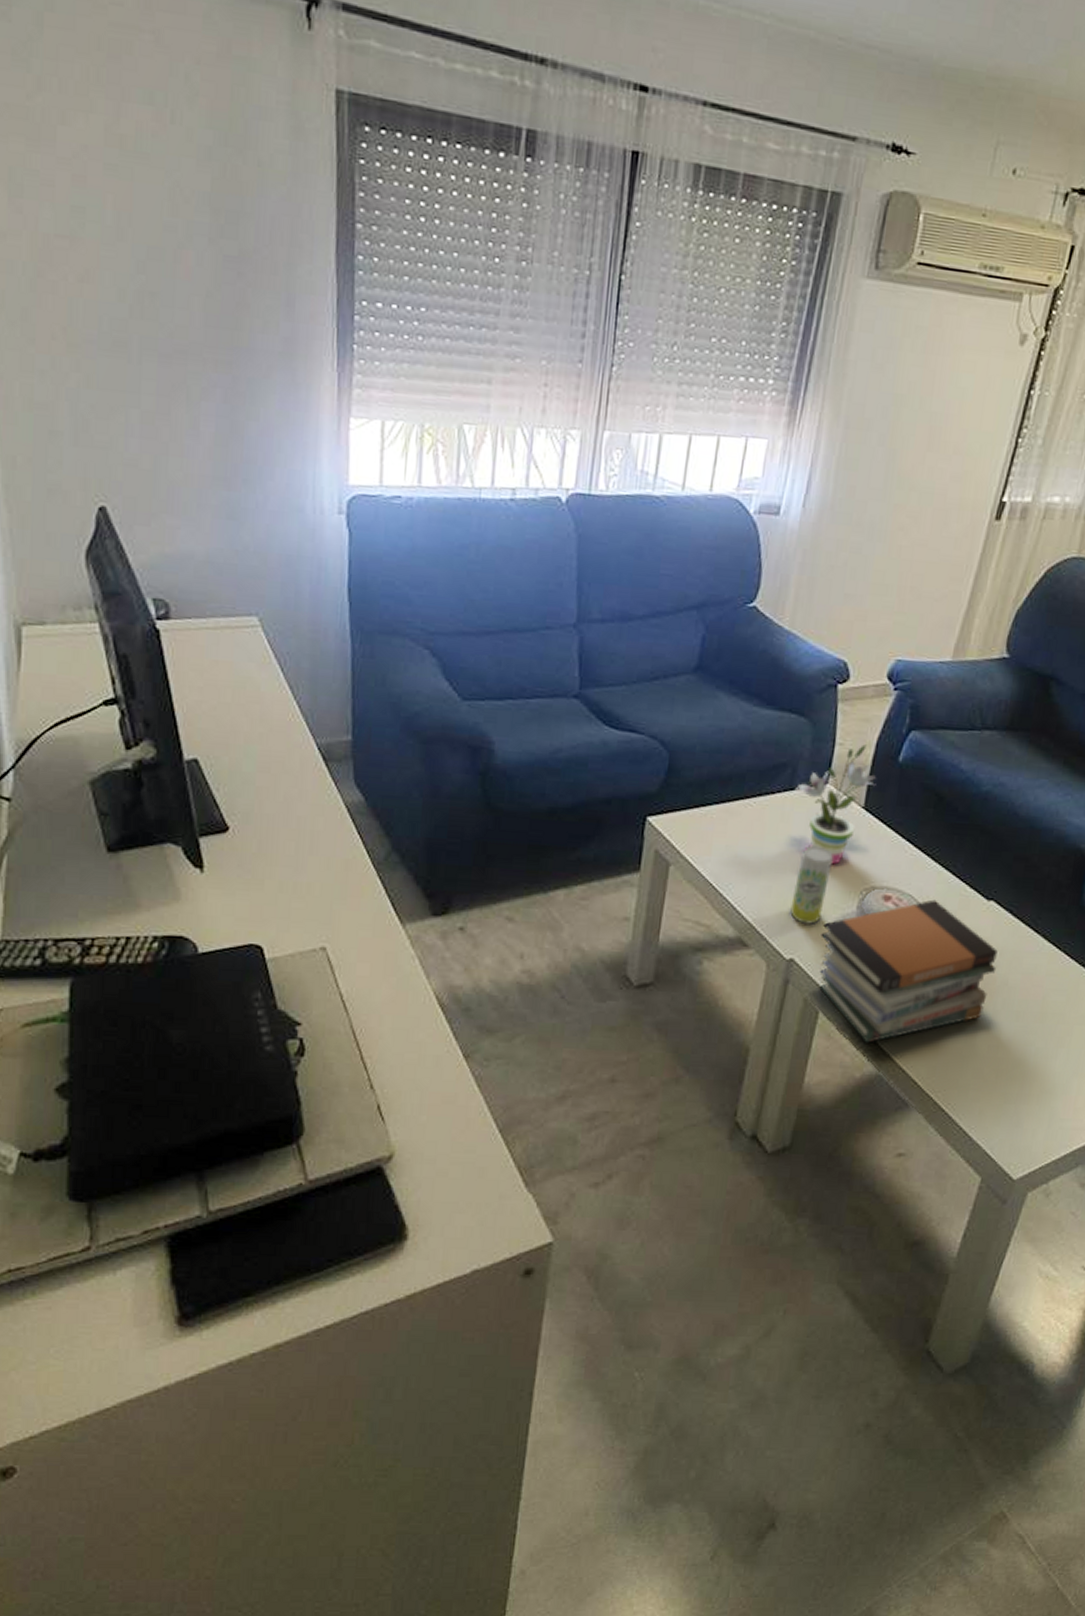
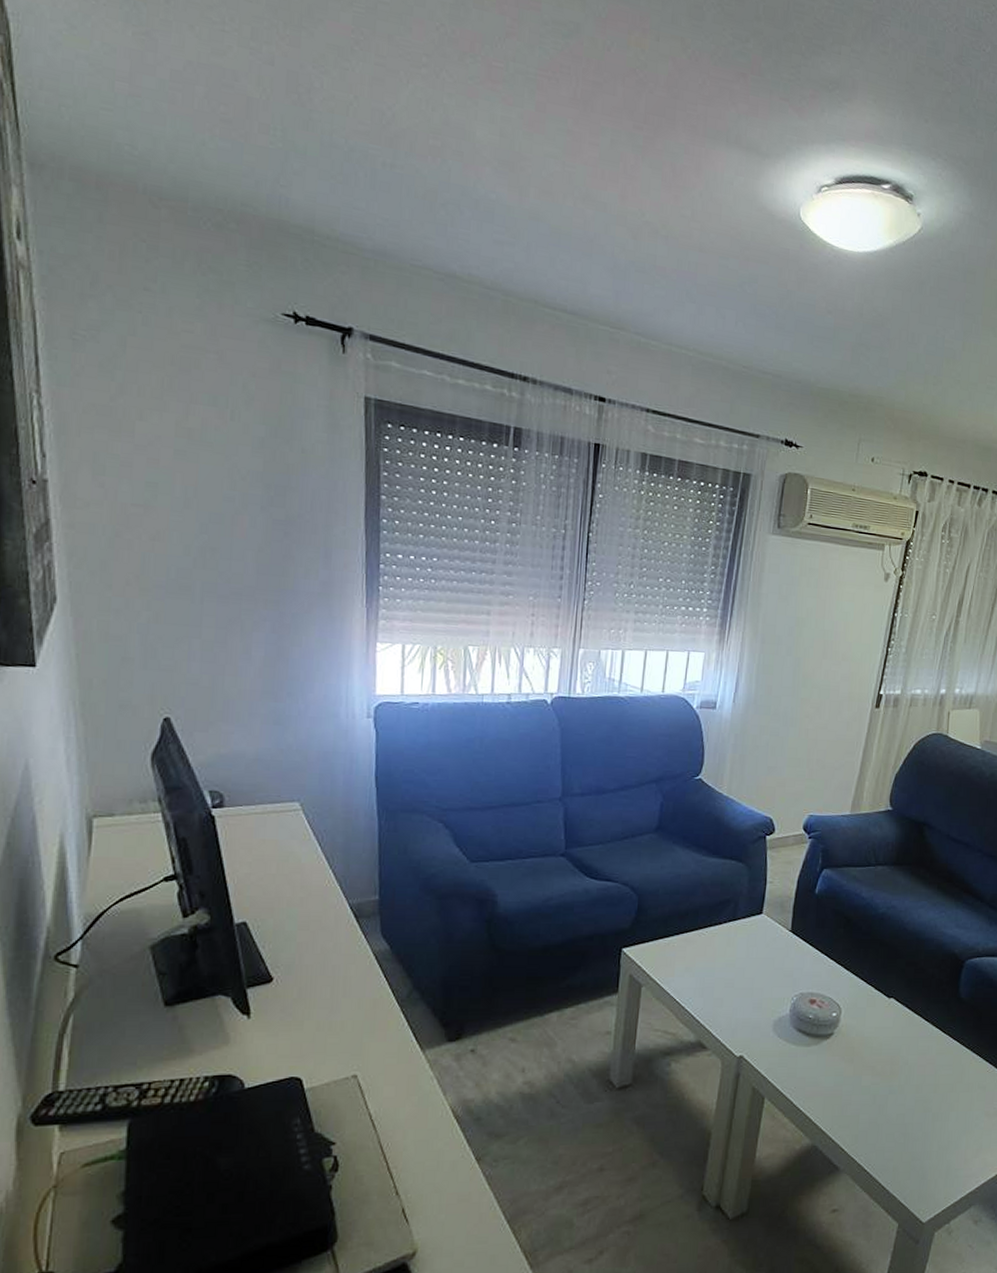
beverage can: present [790,846,833,926] -> none [738,964,769,1028]
potted plant: present [796,744,877,865] -> none [738,881,800,978]
book stack: present [819,899,998,1043] -> none [763,1000,899,1120]

